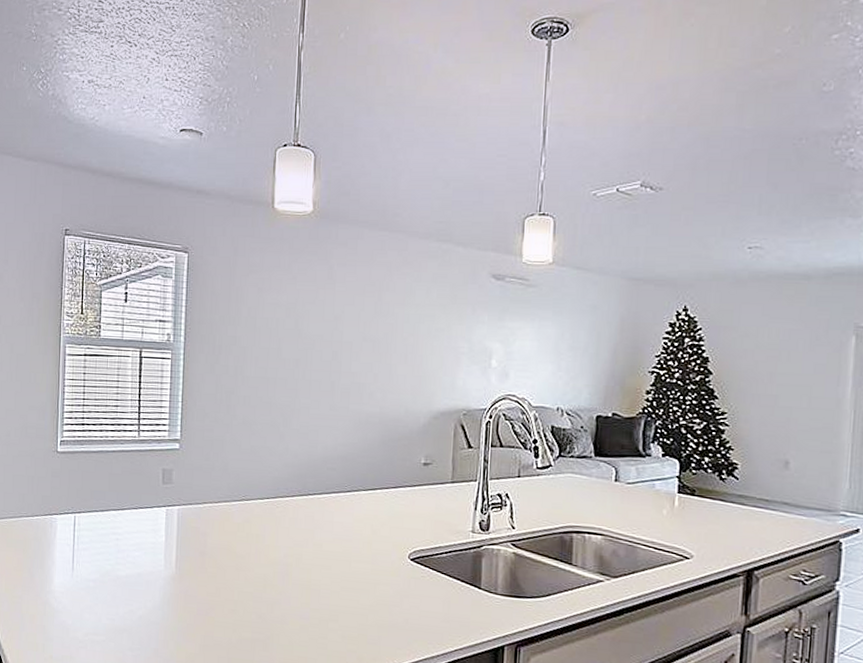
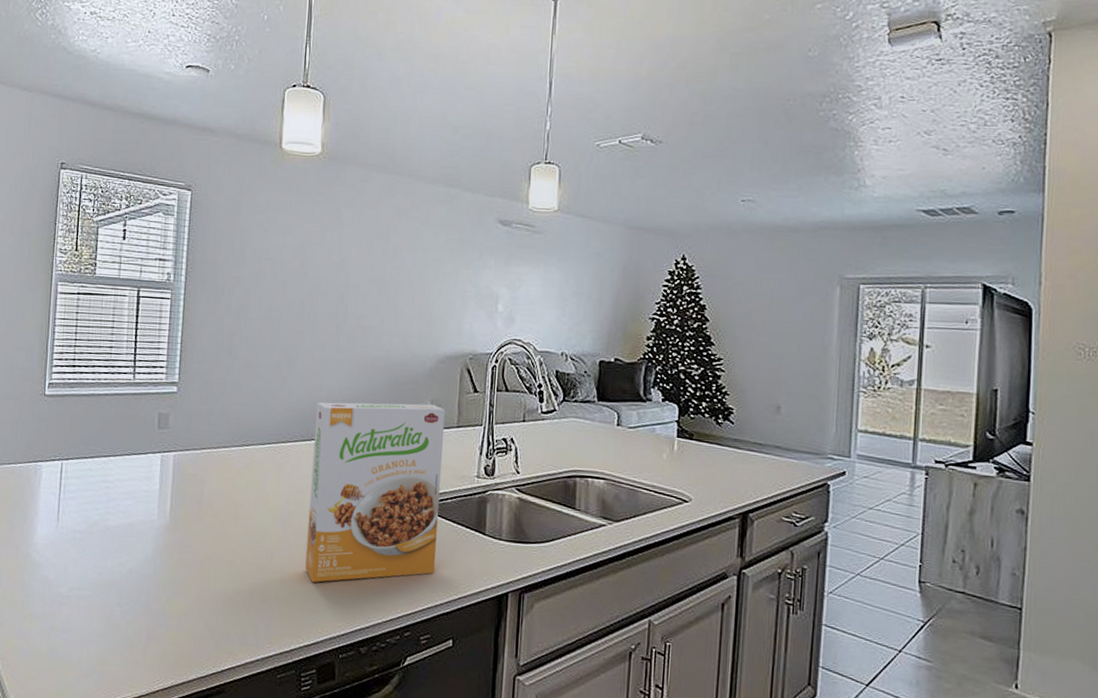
cereal box: none [304,458,440,632] -> present [305,402,446,582]

